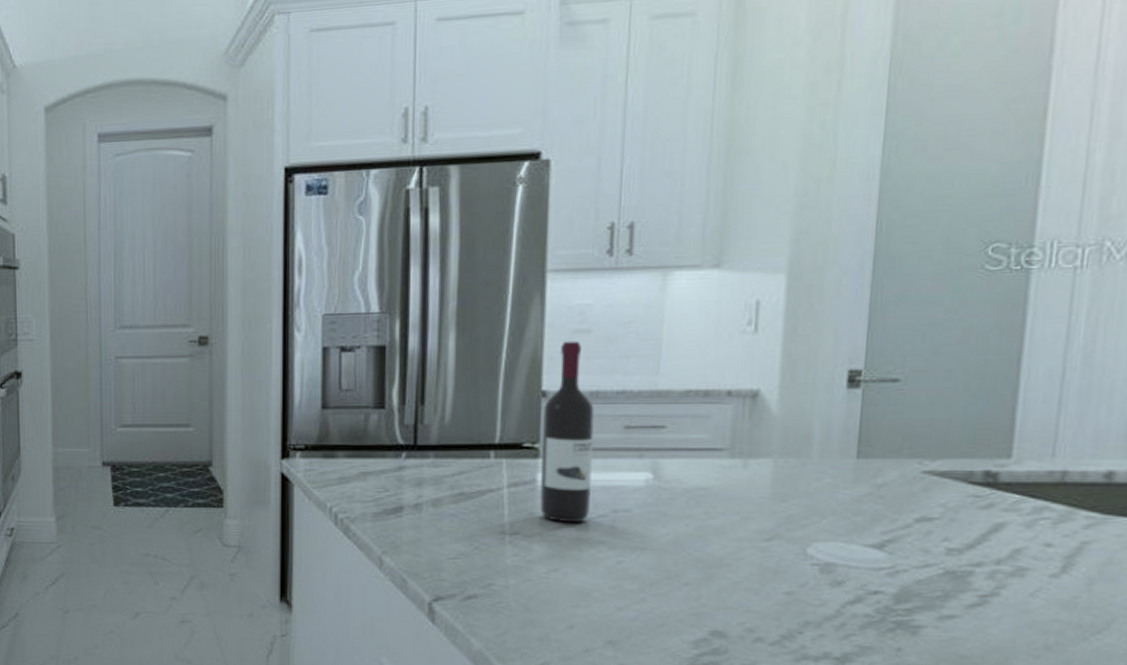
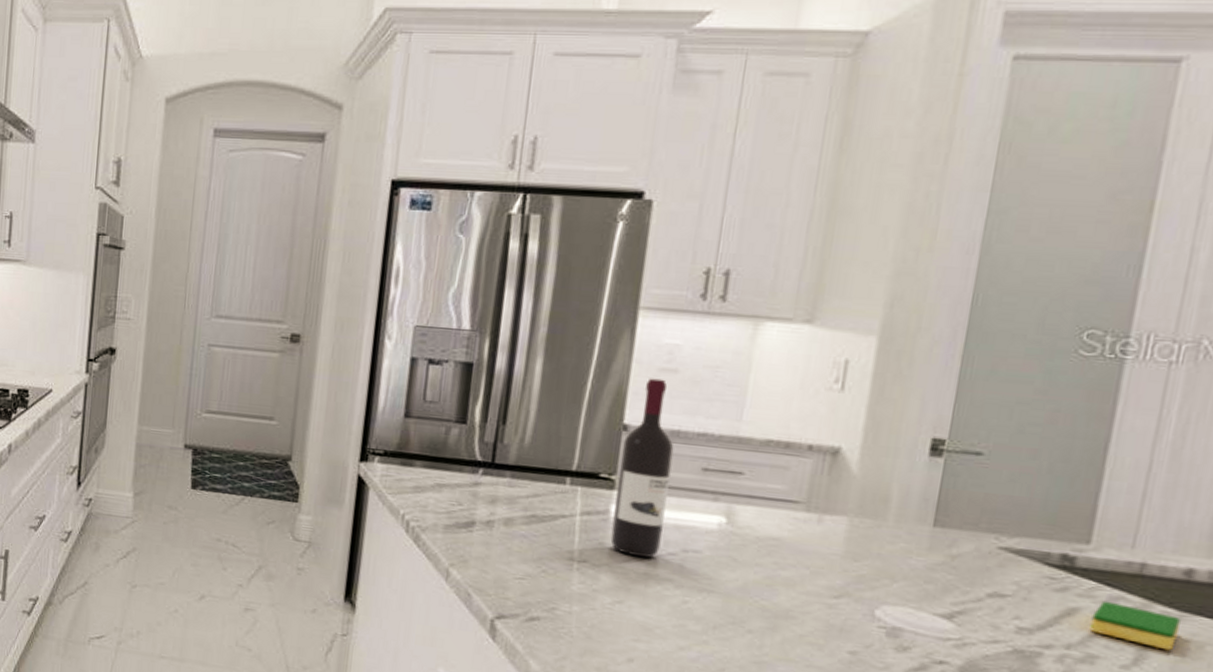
dish sponge: none [1017,512,1105,555] -> present [1089,601,1181,651]

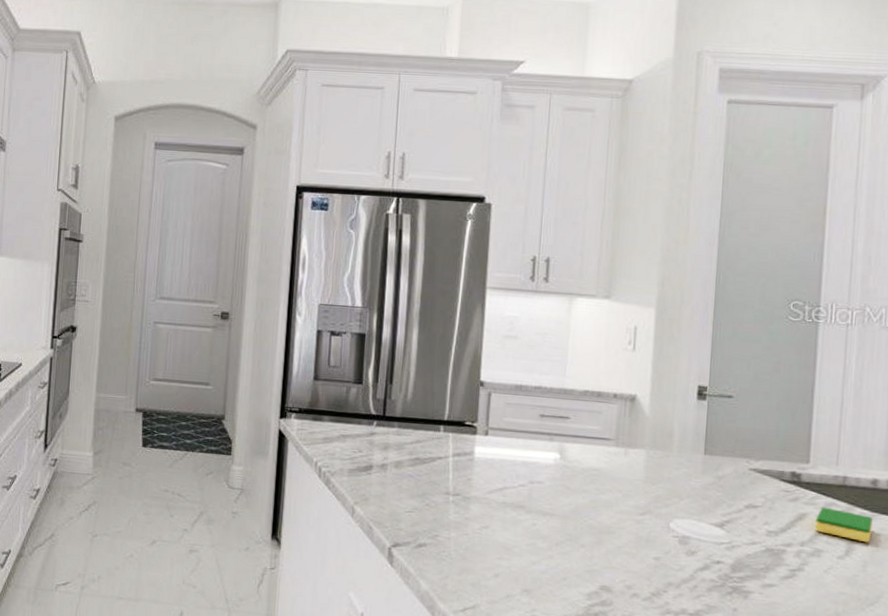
wine bottle: present [610,378,674,558] -> none [476,343,518,490]

